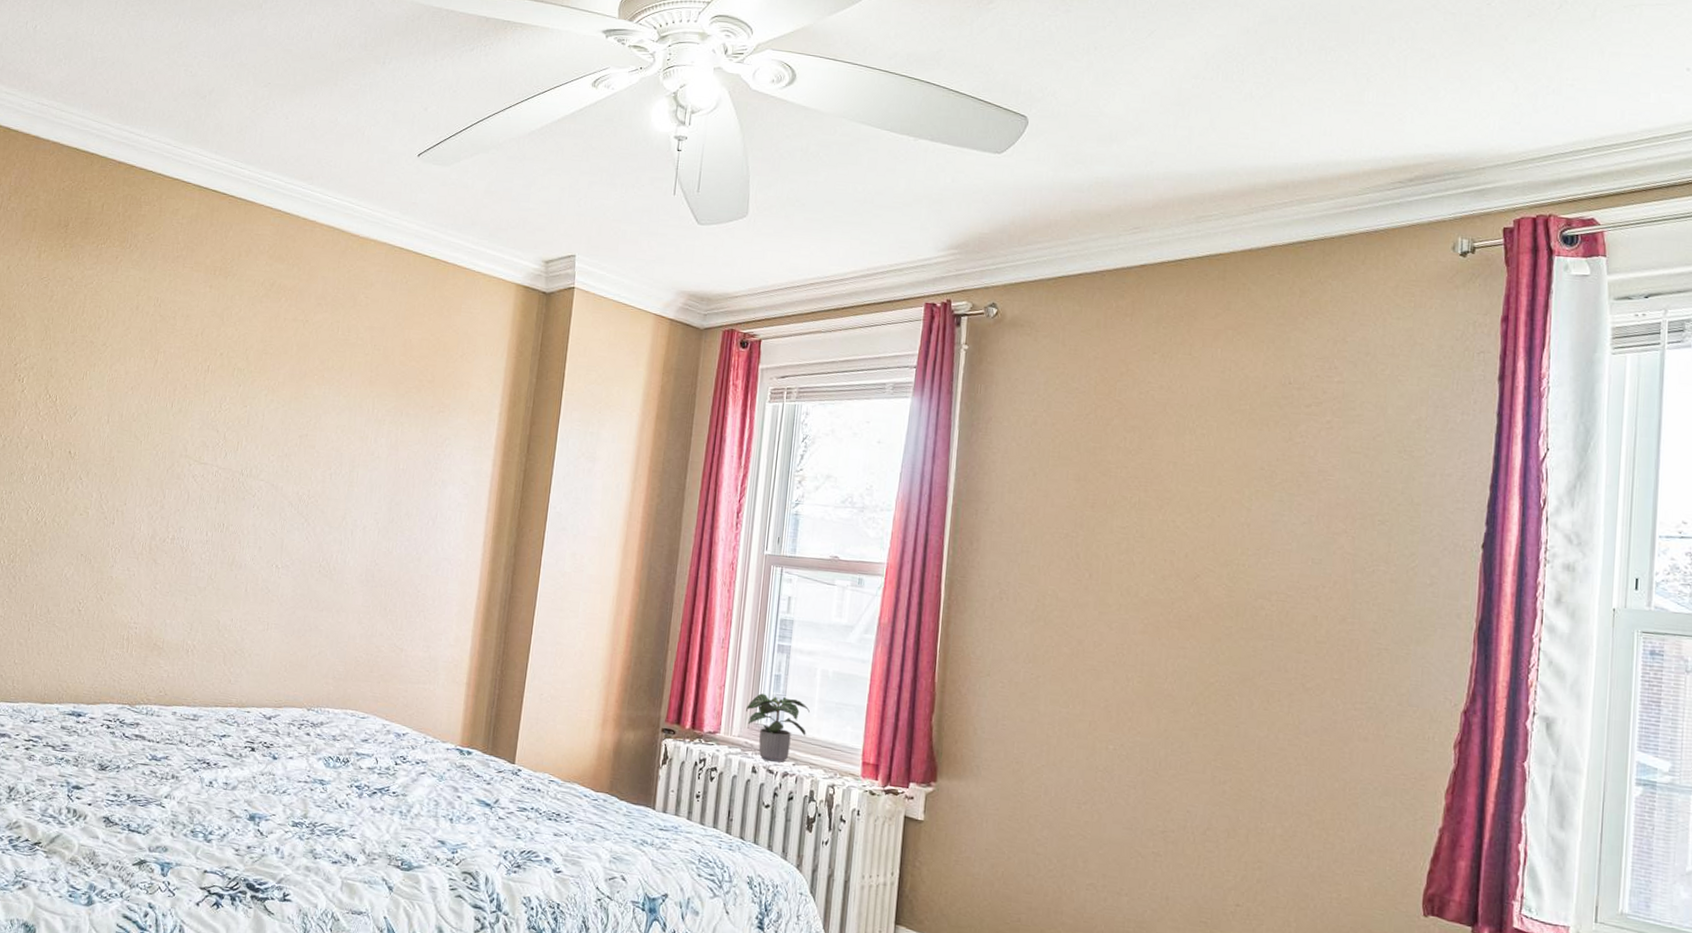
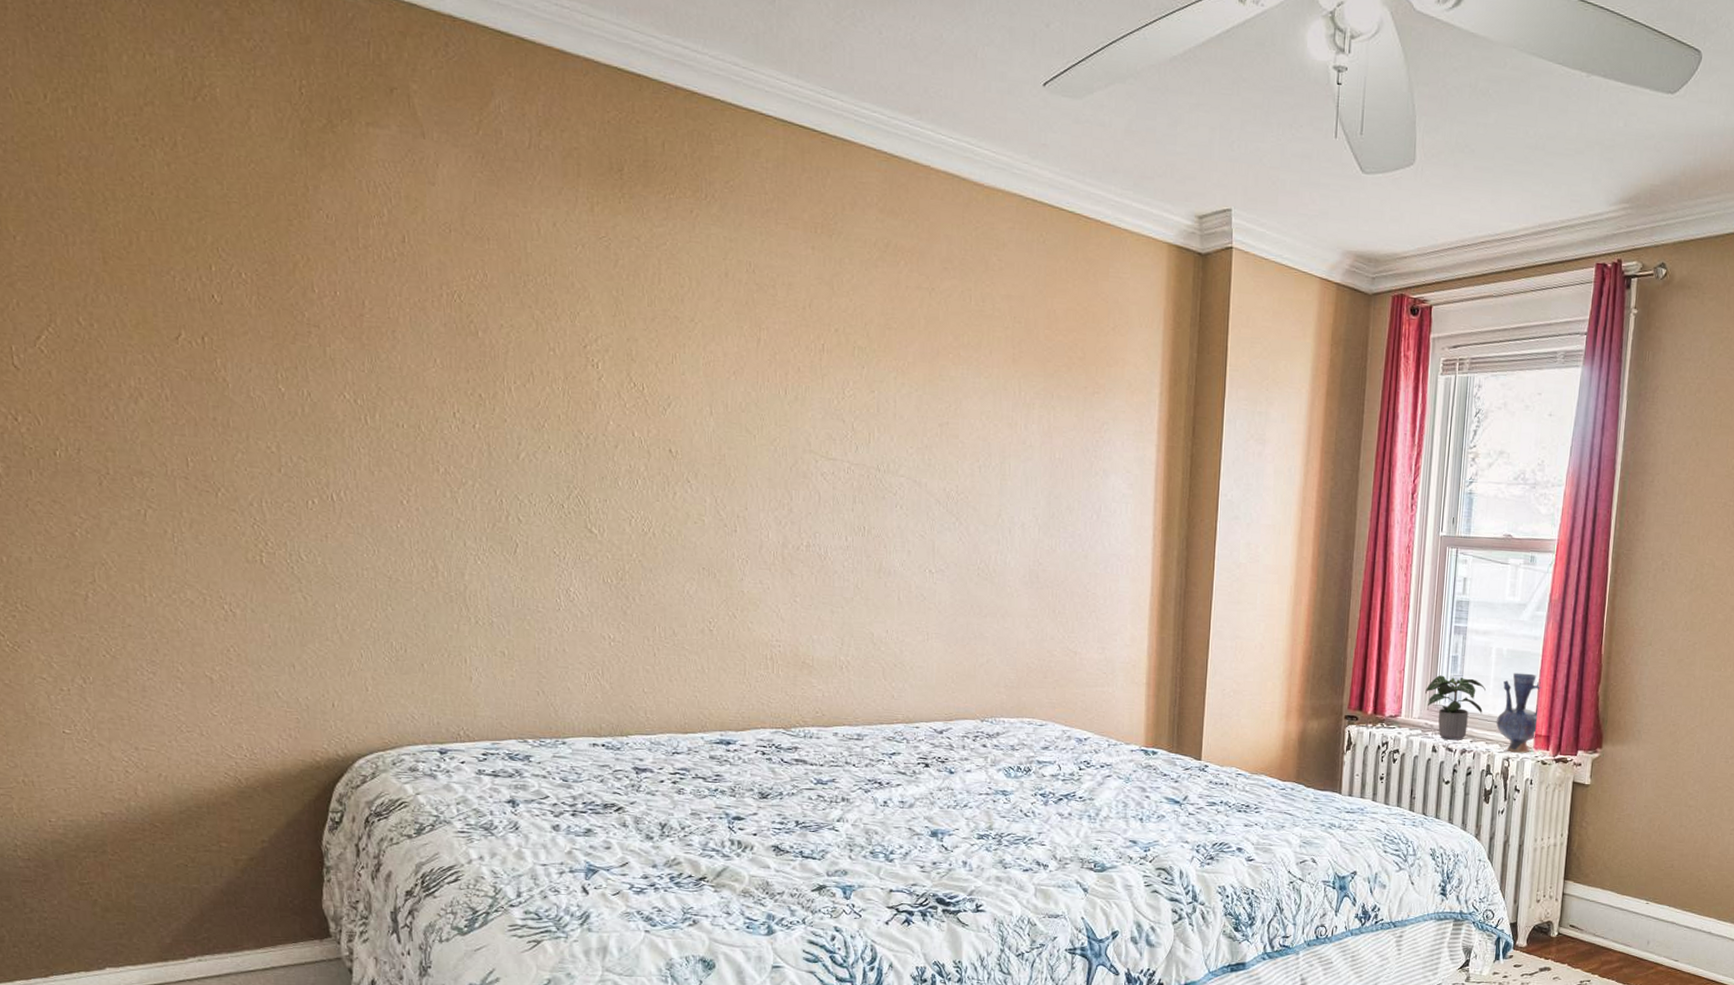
vase: none [820,695,870,782] -> present [1496,672,1542,754]

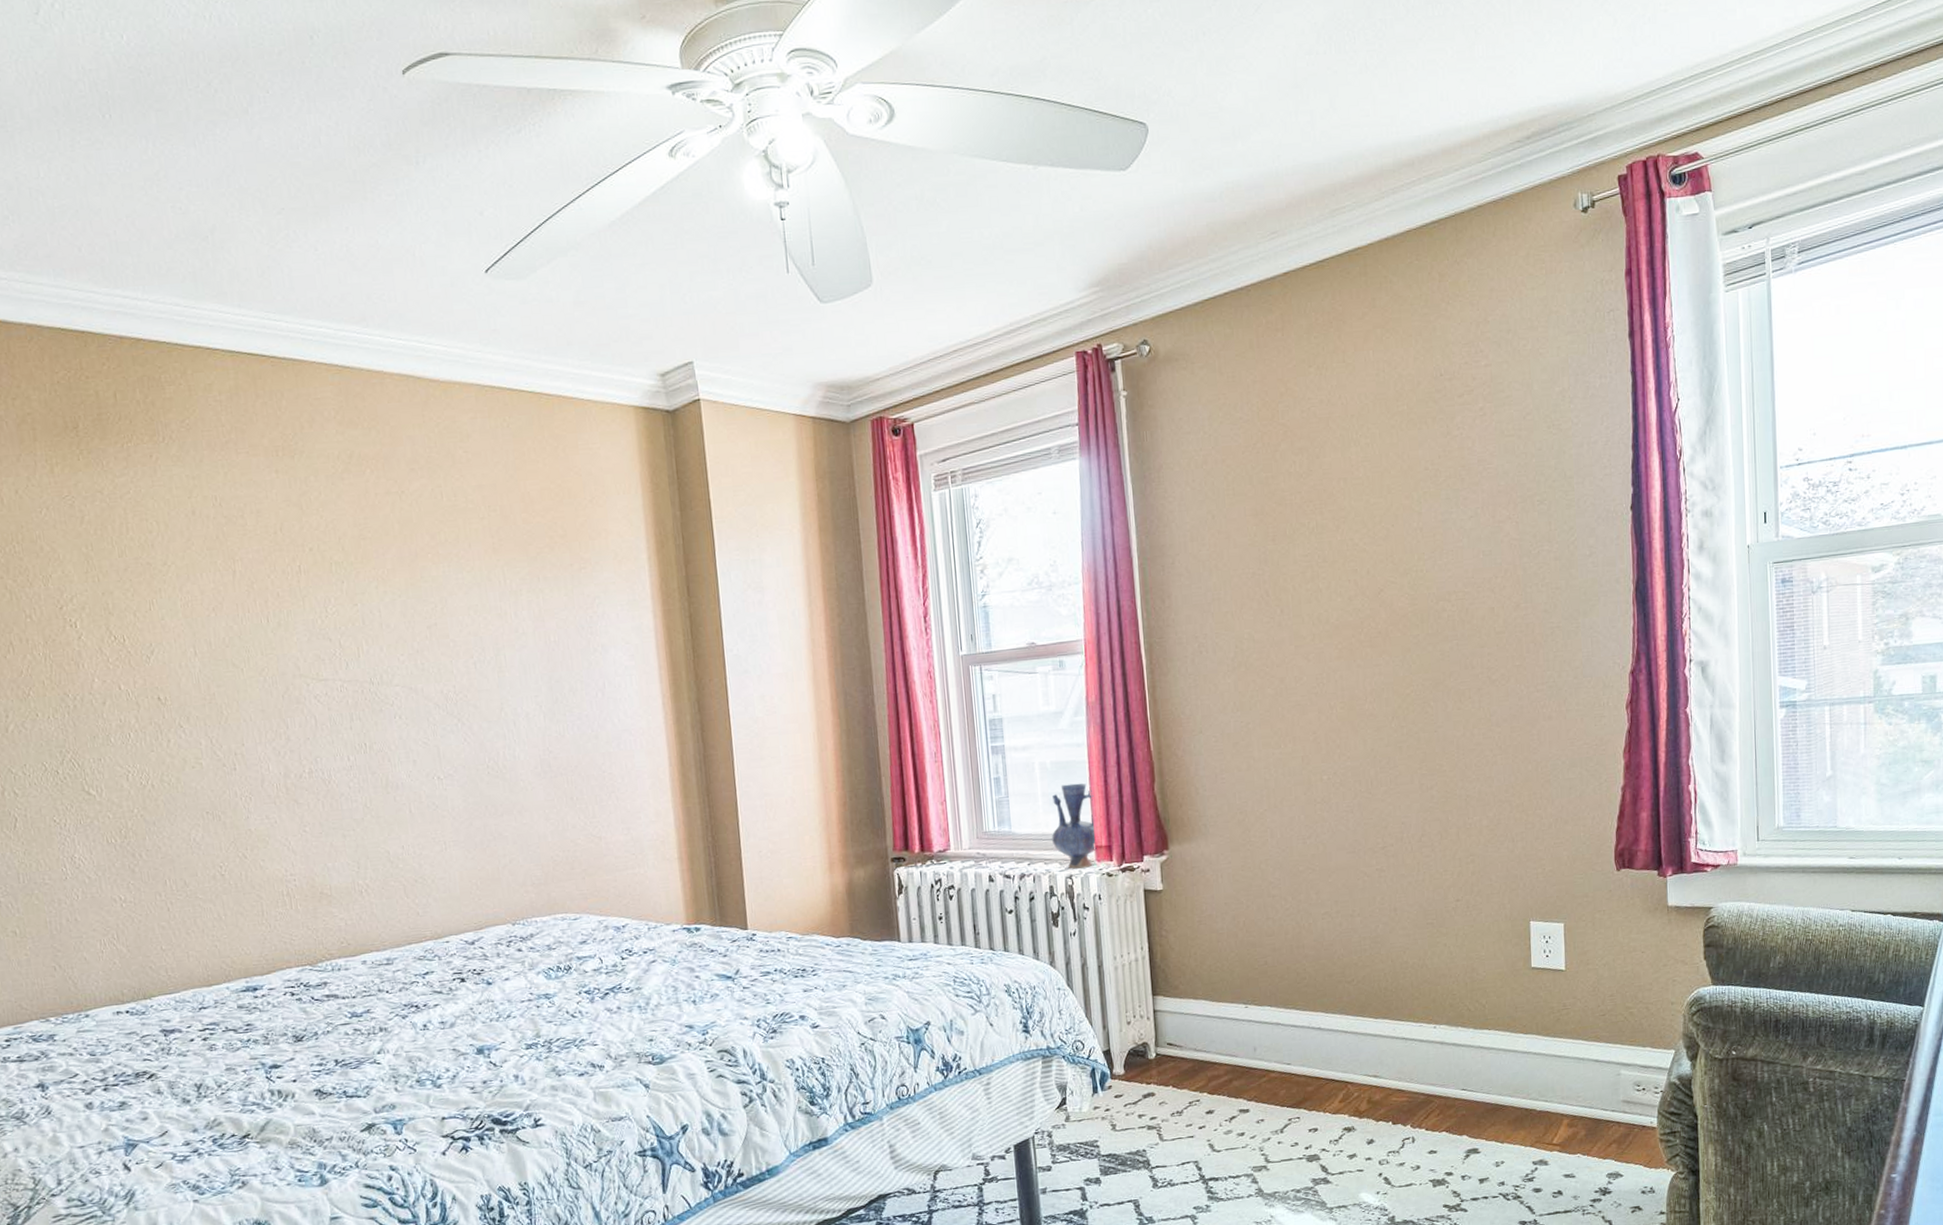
potted plant: present [1425,675,1486,740] -> none [971,798,1036,867]

